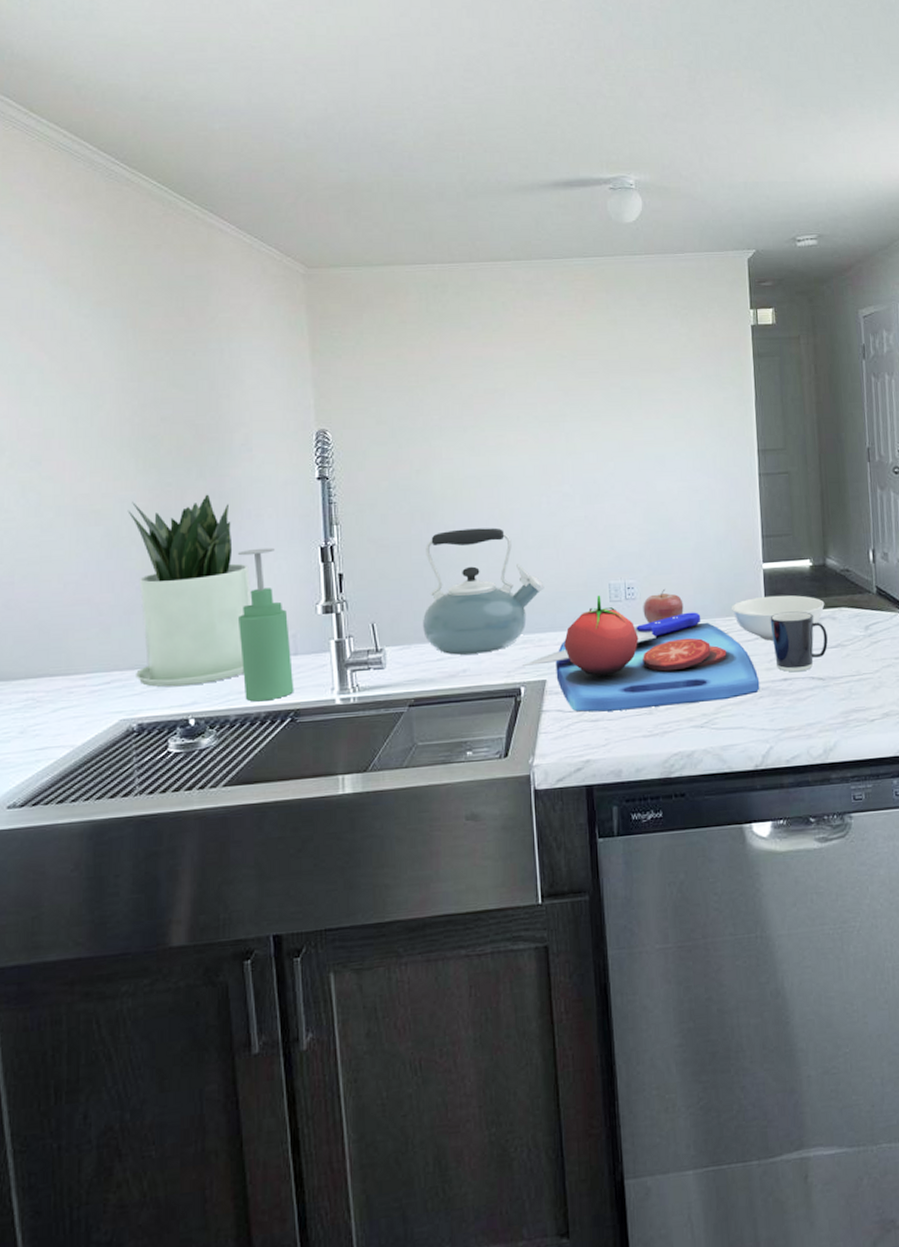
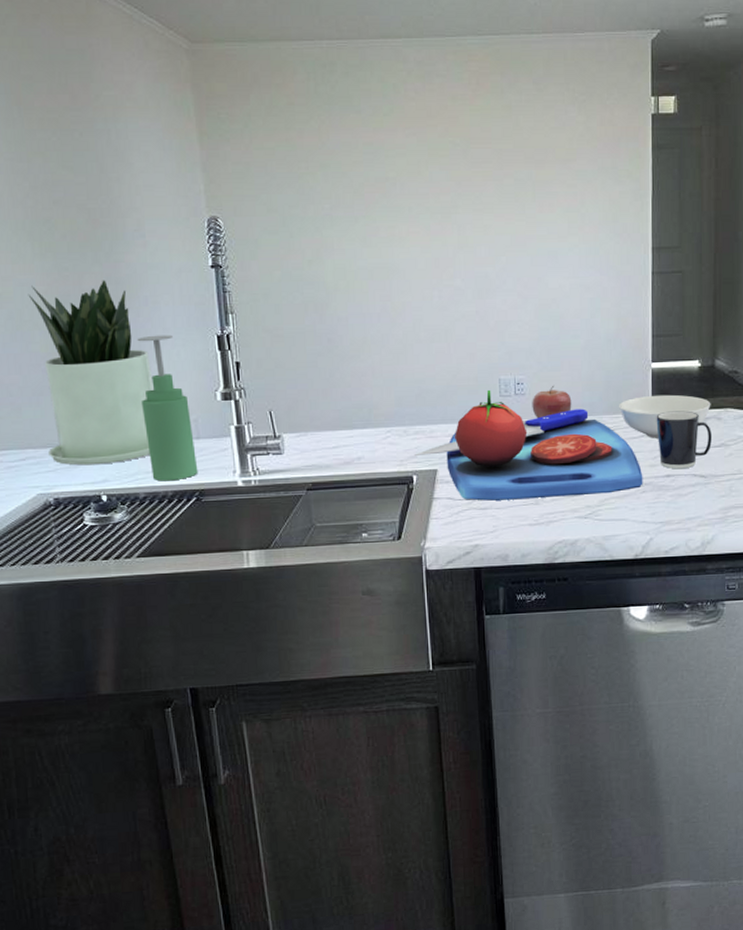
kettle: present [422,527,544,655] -> none [317,320,436,443]

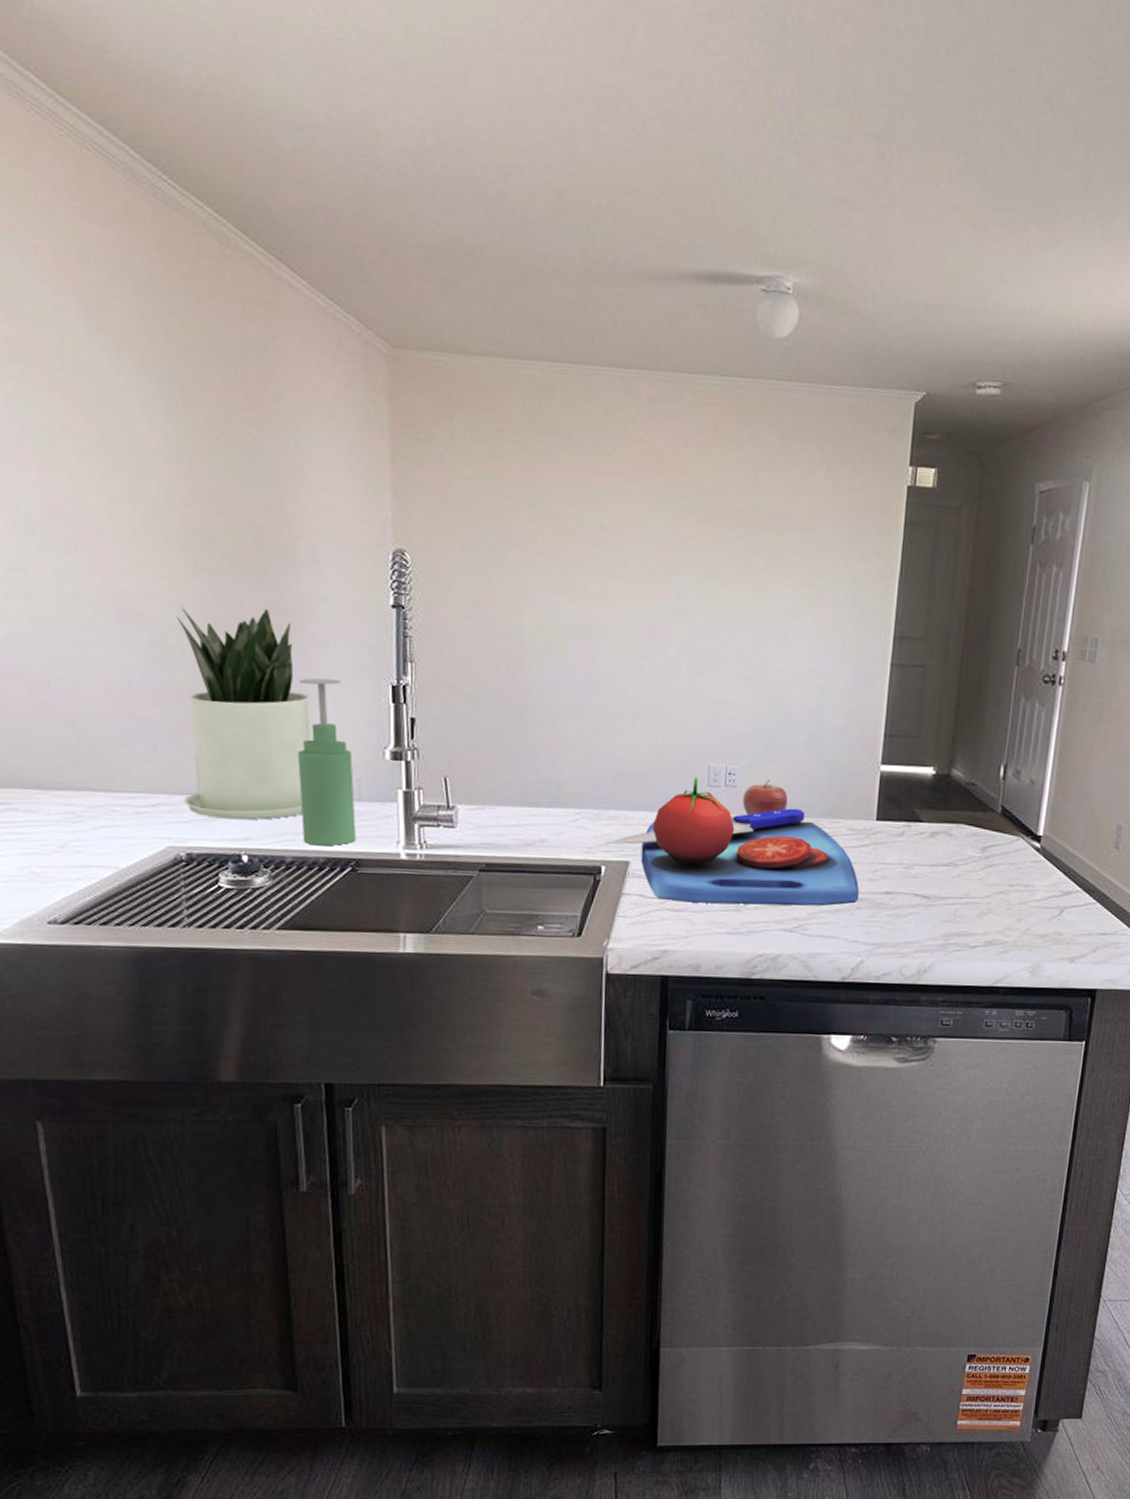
bowl: present [618,394,711,438] -> none [839,801,943,850]
mug: present [656,410,712,469] -> none [879,821,940,887]

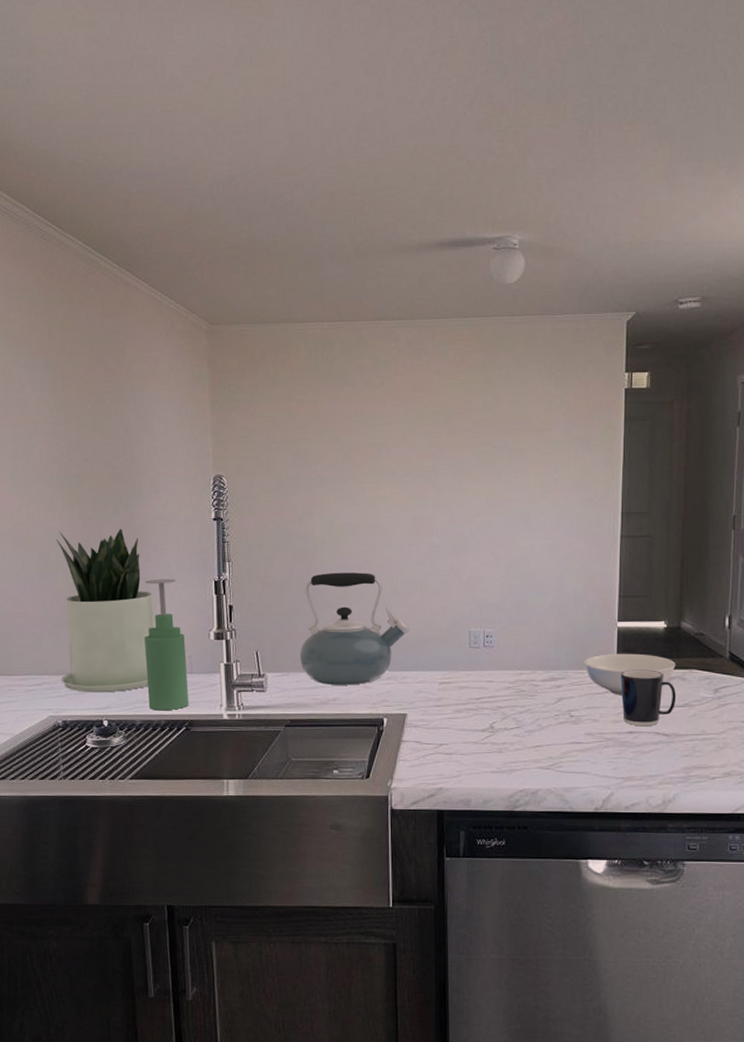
kettle: none [499,684,637,825] -> present [299,572,410,685]
chopping board: present [604,777,860,906] -> none [385,640,606,747]
fruit: present [742,779,788,816] -> none [499,639,538,671]
bowl: none [839,801,943,850] -> present [583,653,676,695]
mug: none [879,821,940,887] -> present [620,669,676,727]

